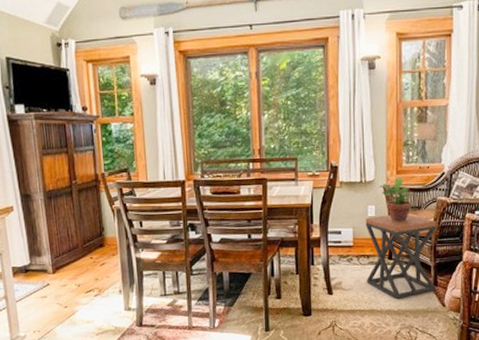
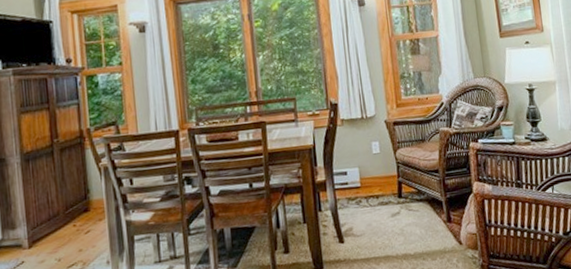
stool: present [365,214,436,300] -> none [370,148,450,242]
potted plant: present [378,177,419,222] -> none [380,110,422,158]

